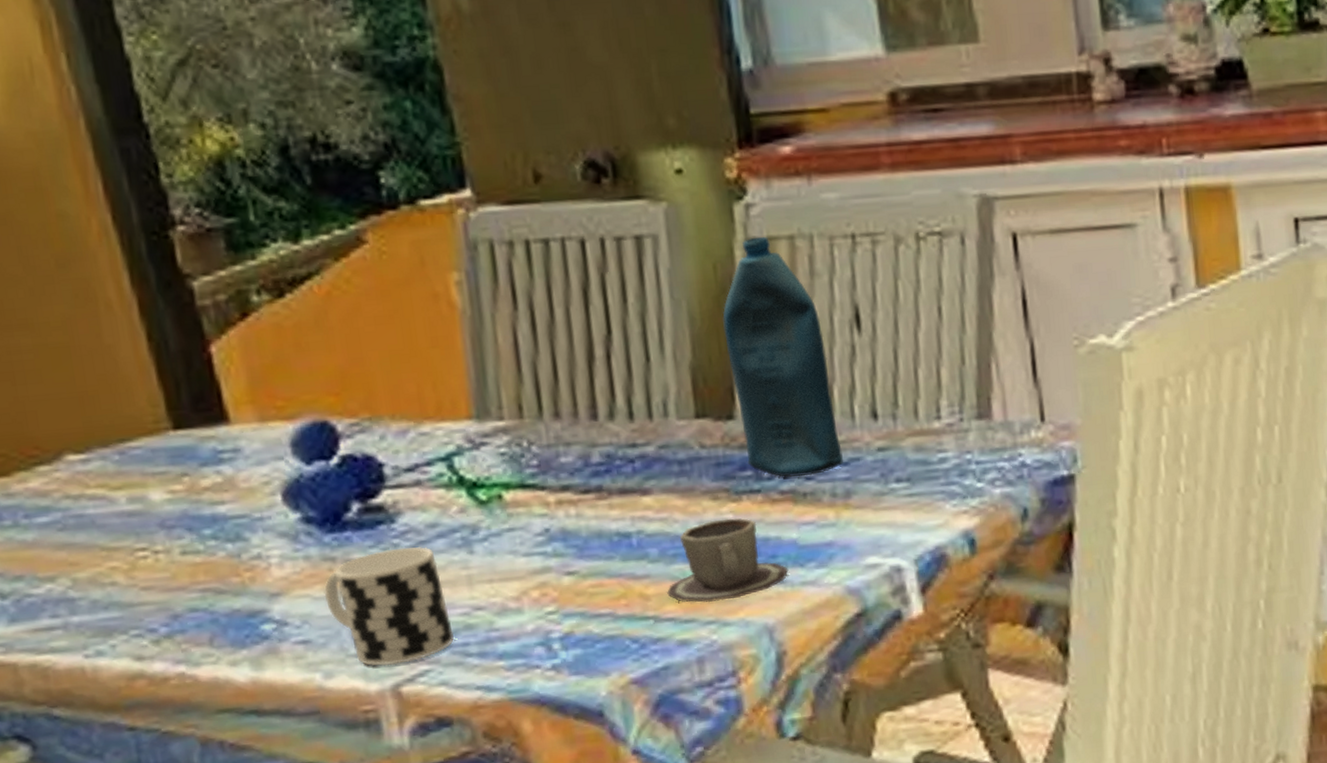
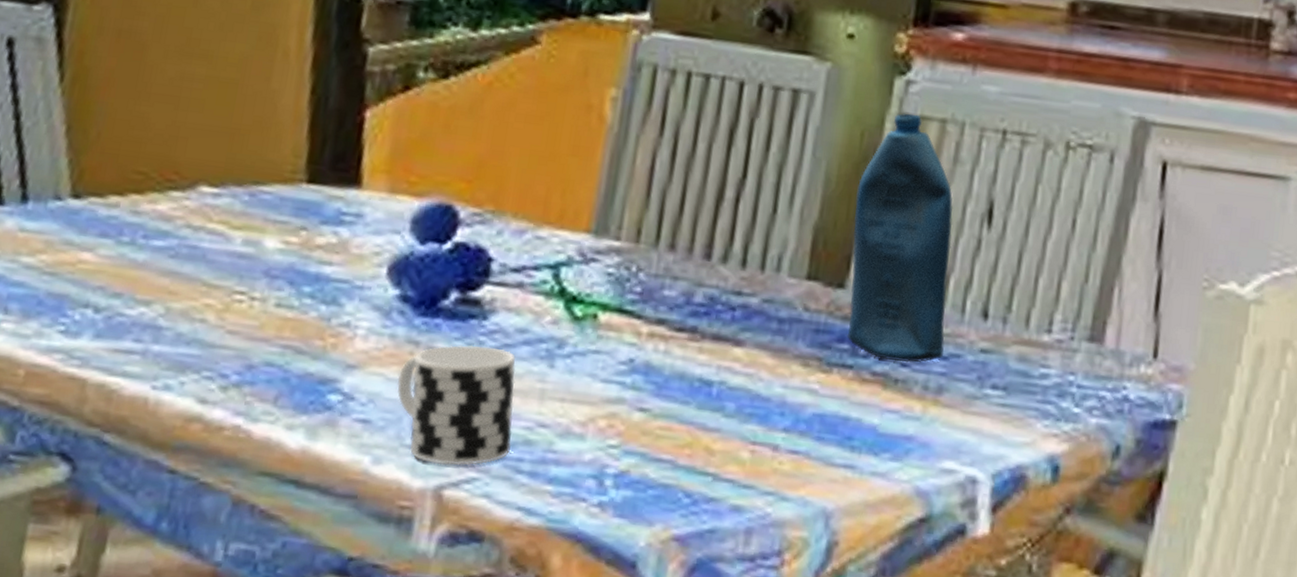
cup: present [667,517,789,603] -> none [733,386,861,474]

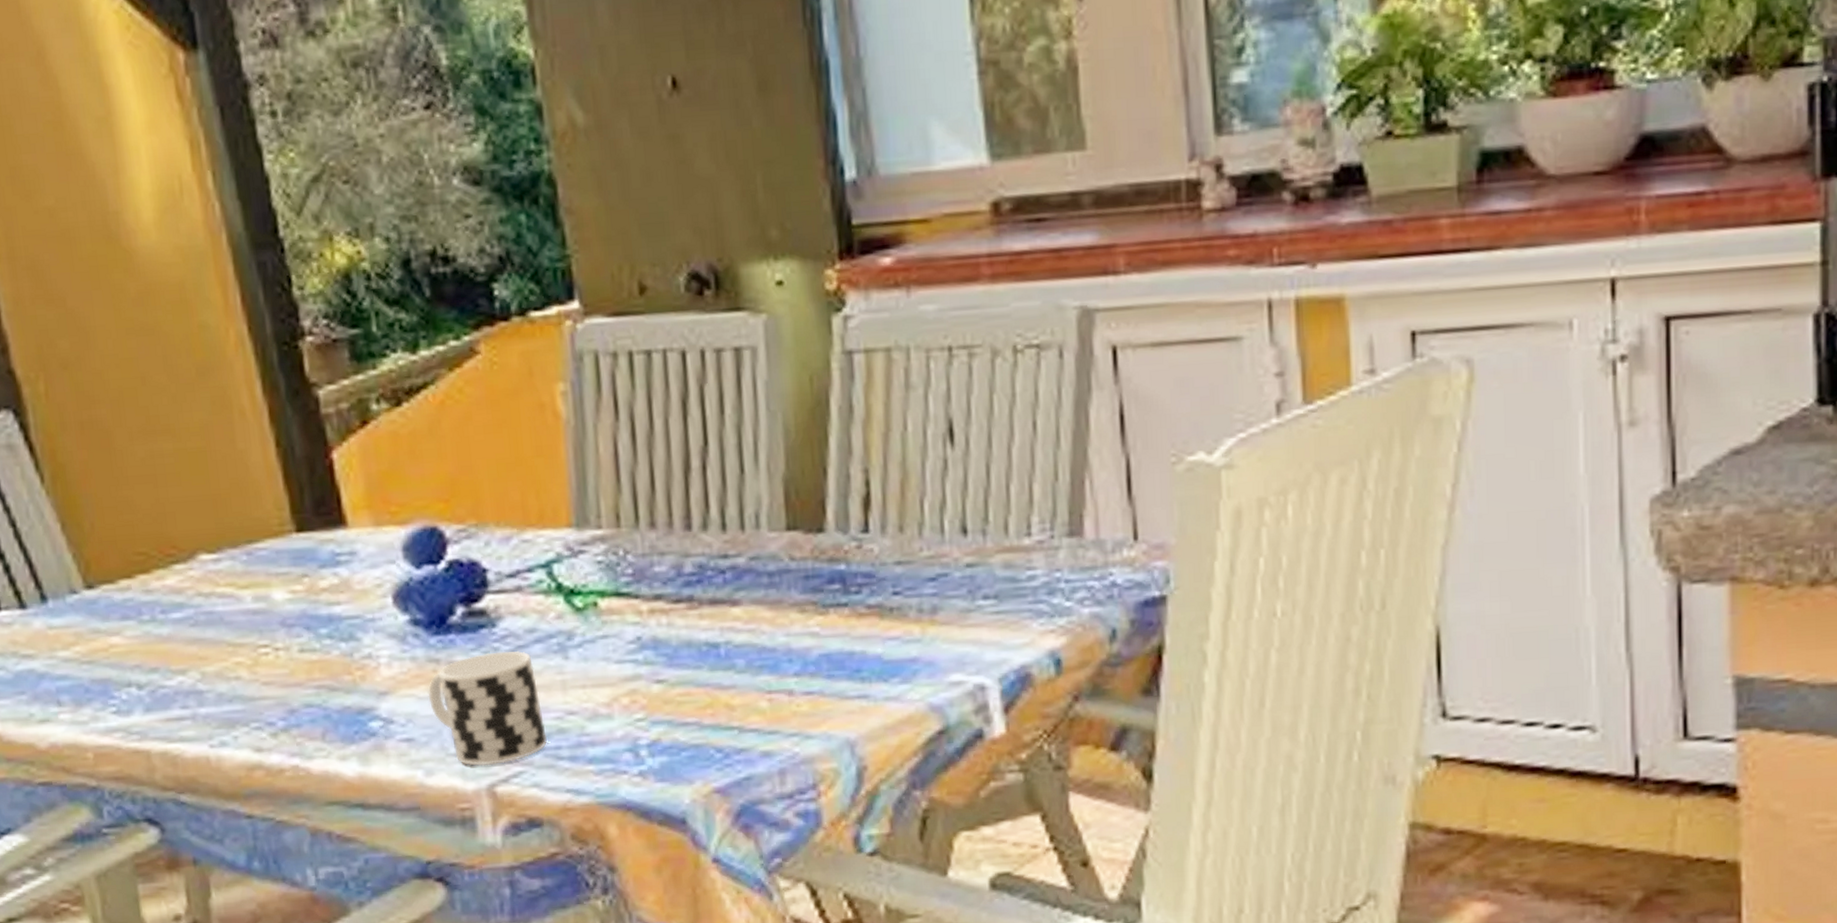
bottle: present [847,114,954,363] -> none [817,348,932,591]

